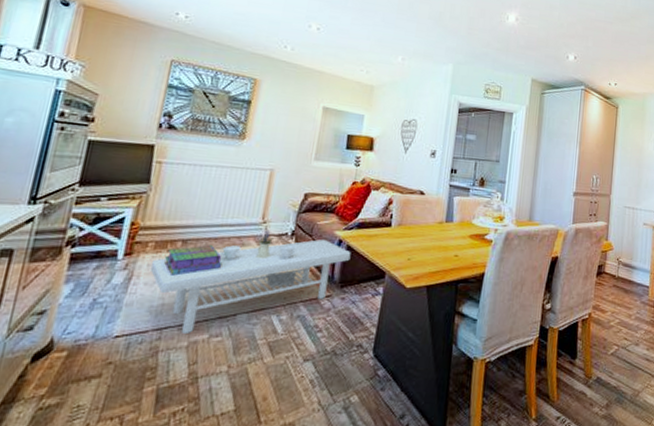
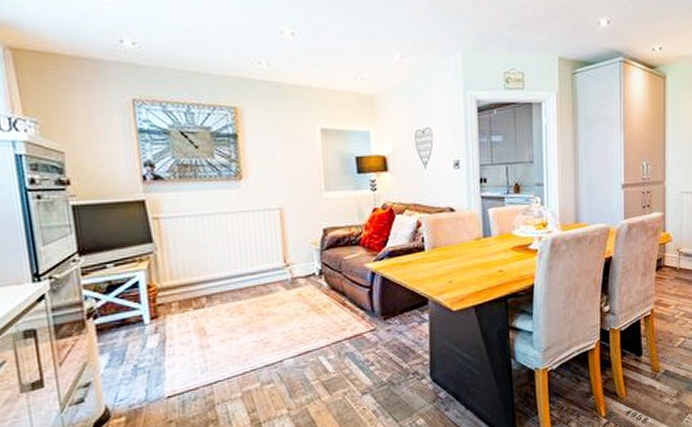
coffee table: present [150,230,351,333] -> none [180,273,388,385]
stack of books: present [164,245,223,276] -> none [192,297,255,332]

